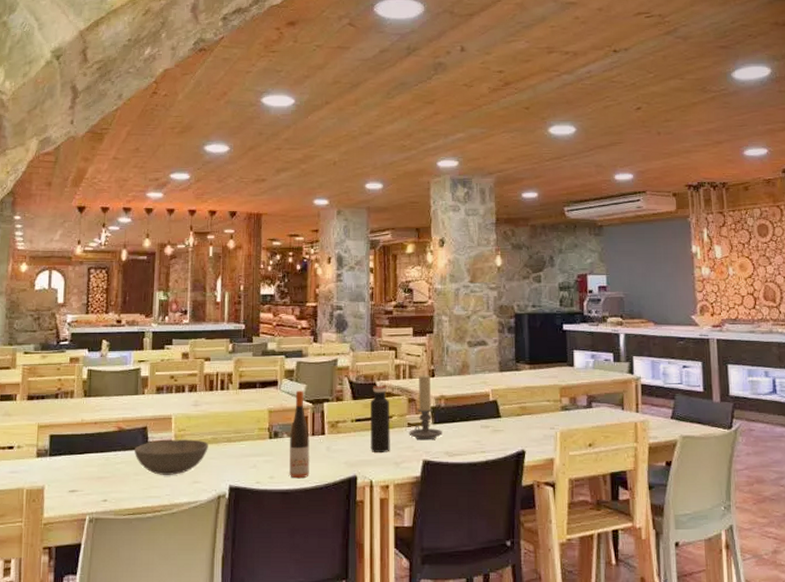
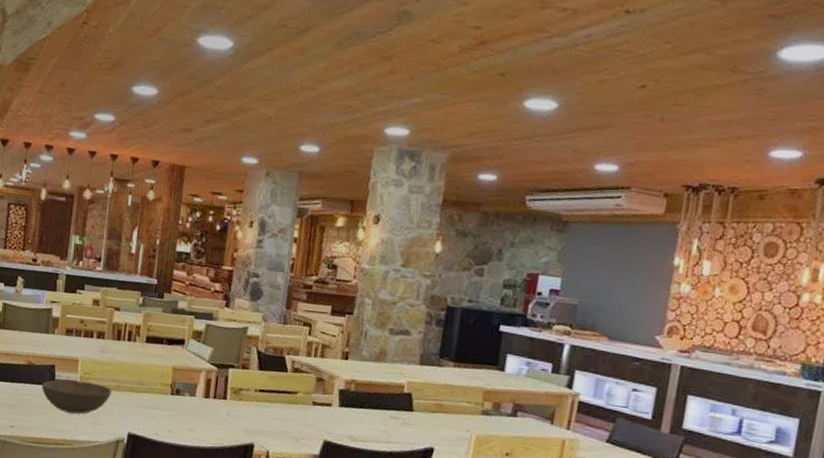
wine bottle: present [290,391,310,479] -> none [187,352,211,438]
water bottle: present [371,386,390,452] -> none [271,359,297,427]
candle holder: present [409,374,442,440] -> none [312,355,348,422]

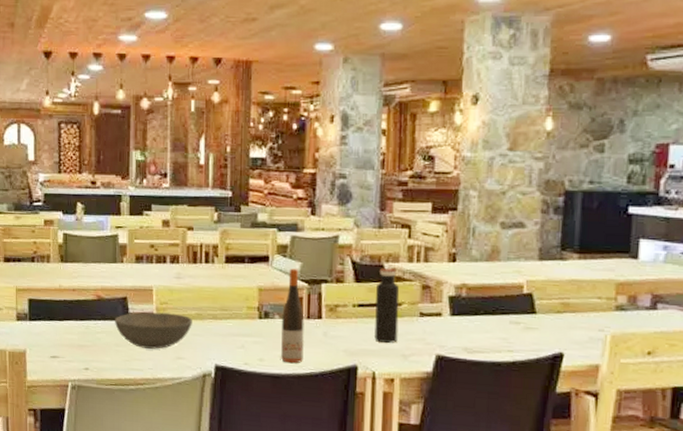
wine bottle: none [187,352,211,438] -> present [281,268,304,364]
water bottle: none [271,359,297,427] -> present [374,268,400,343]

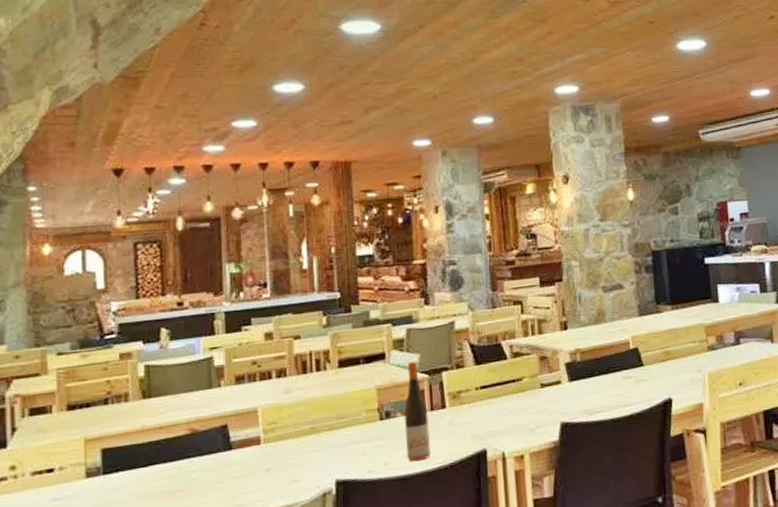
bowl: present [115,311,192,349] -> none [214,432,306,479]
water bottle: present [374,268,400,343] -> none [496,345,523,421]

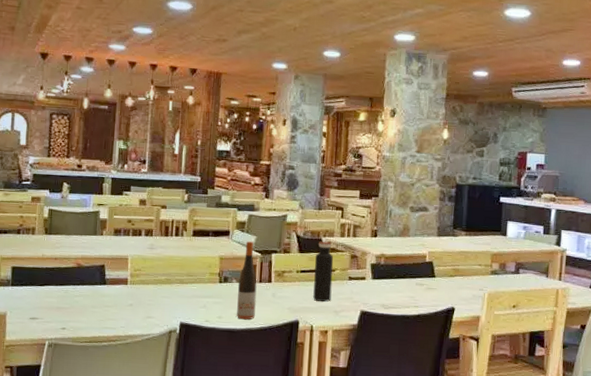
water bottle: none [496,345,523,421] -> present [313,241,334,302]

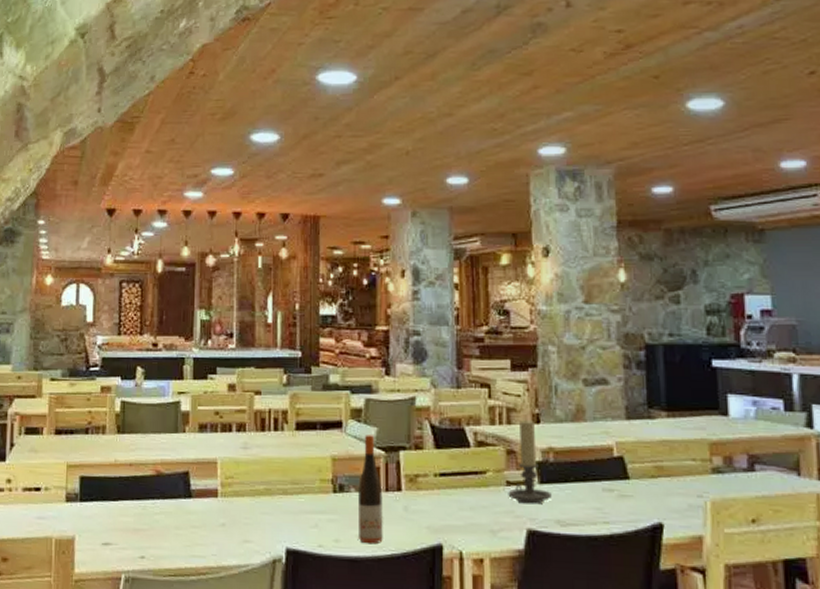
water bottle: present [313,241,334,302] -> none [458,432,485,517]
candle holder: none [349,234,380,294] -> present [508,419,552,504]

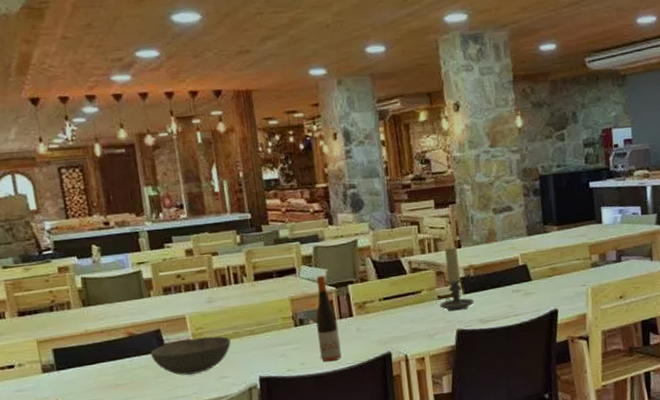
bowl: none [175,487,261,532] -> present [151,336,231,375]

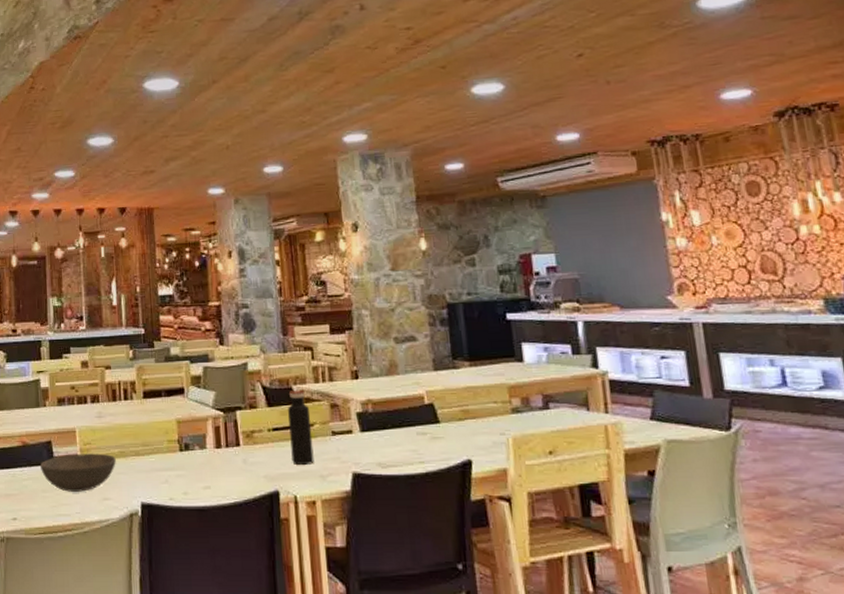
wine bottle: present [316,275,342,362] -> none [202,398,226,495]
water bottle: none [397,262,423,328] -> present [288,390,314,465]
candle holder: present [440,246,474,311] -> none [334,376,373,451]

